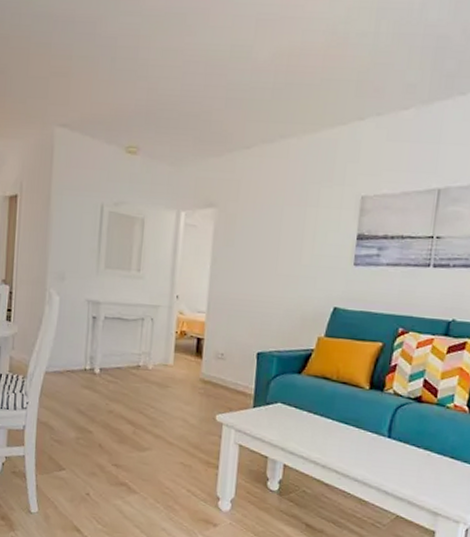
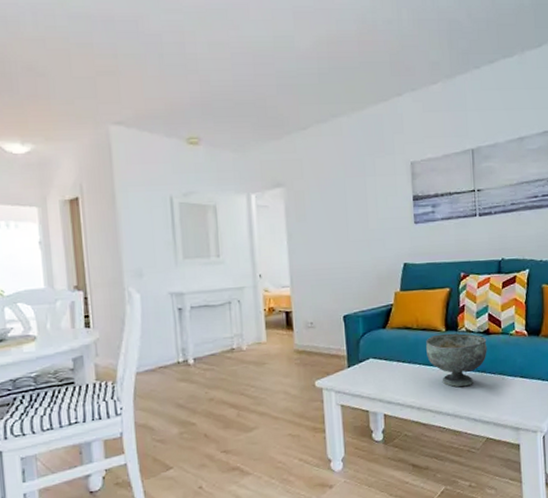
decorative bowl: none [342,391,417,454] -> present [426,333,487,387]

